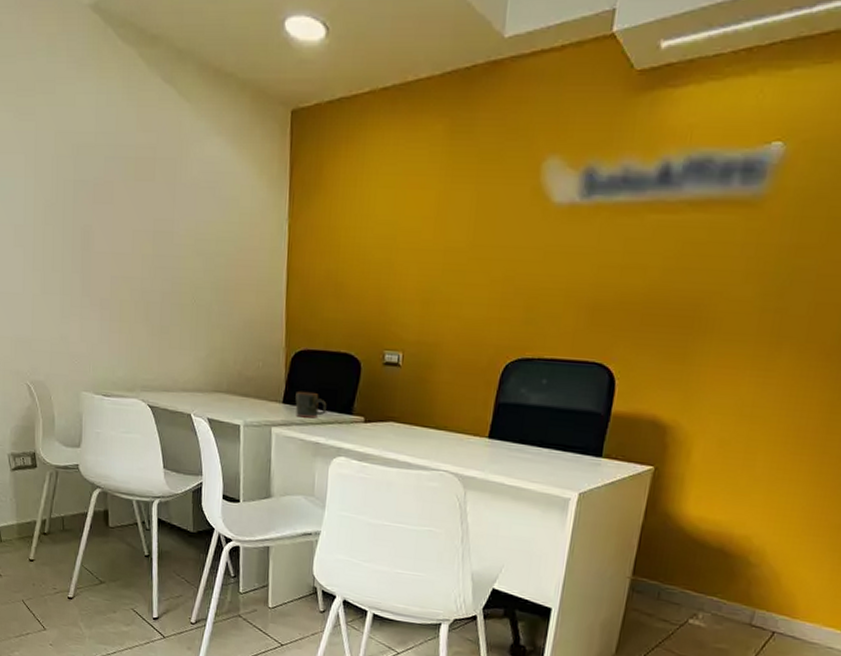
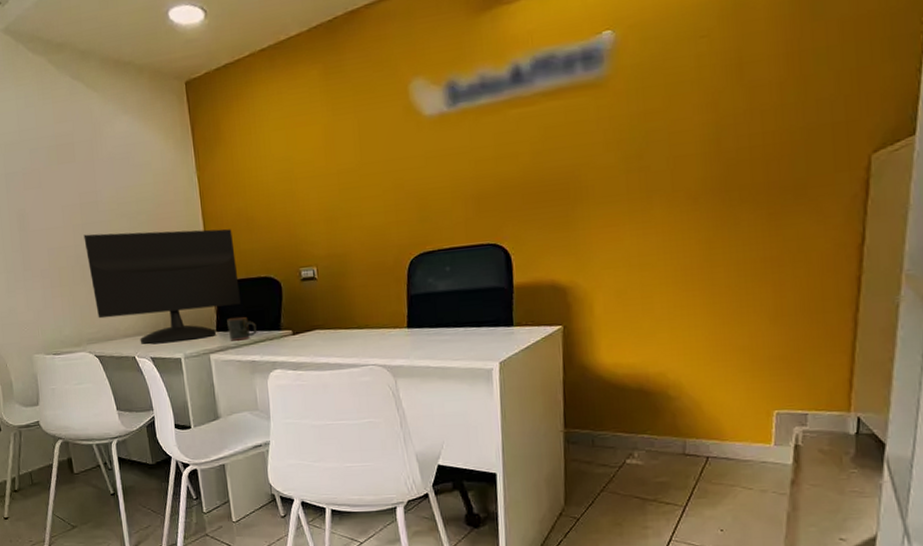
computer monitor: none [152,268,317,409] -> present [84,229,241,345]

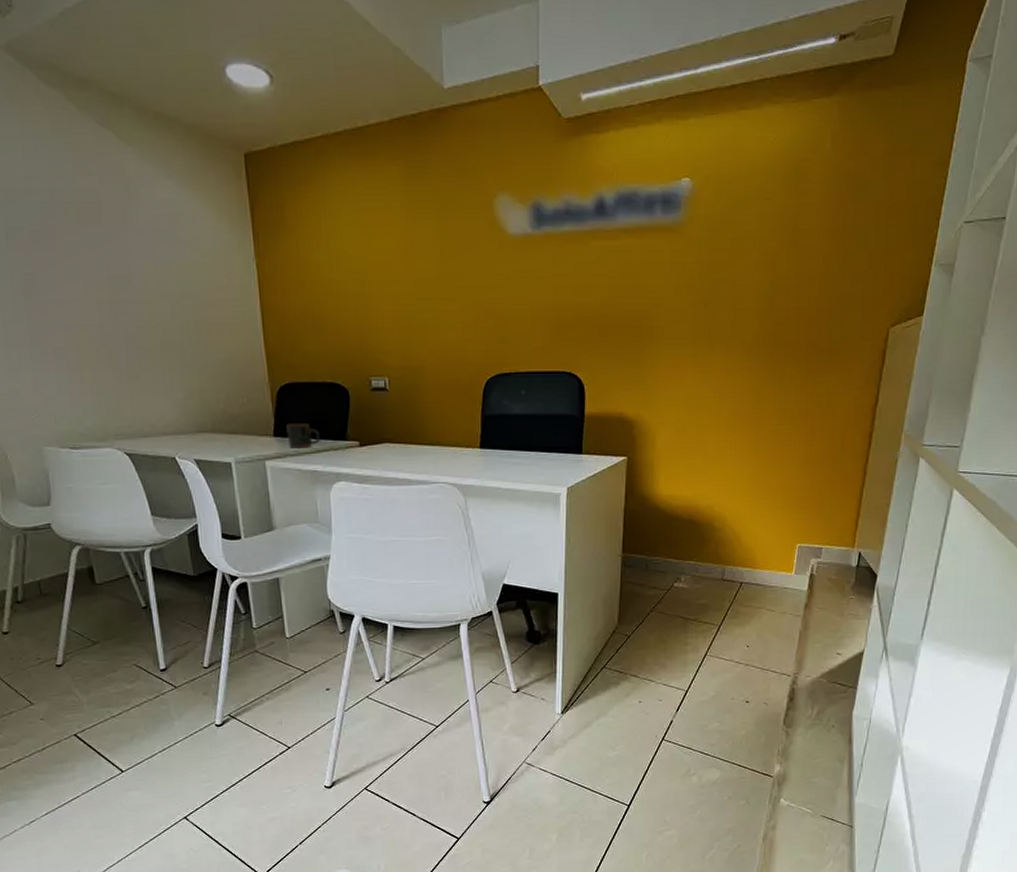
computer monitor: present [84,229,241,345] -> none [112,313,303,446]

